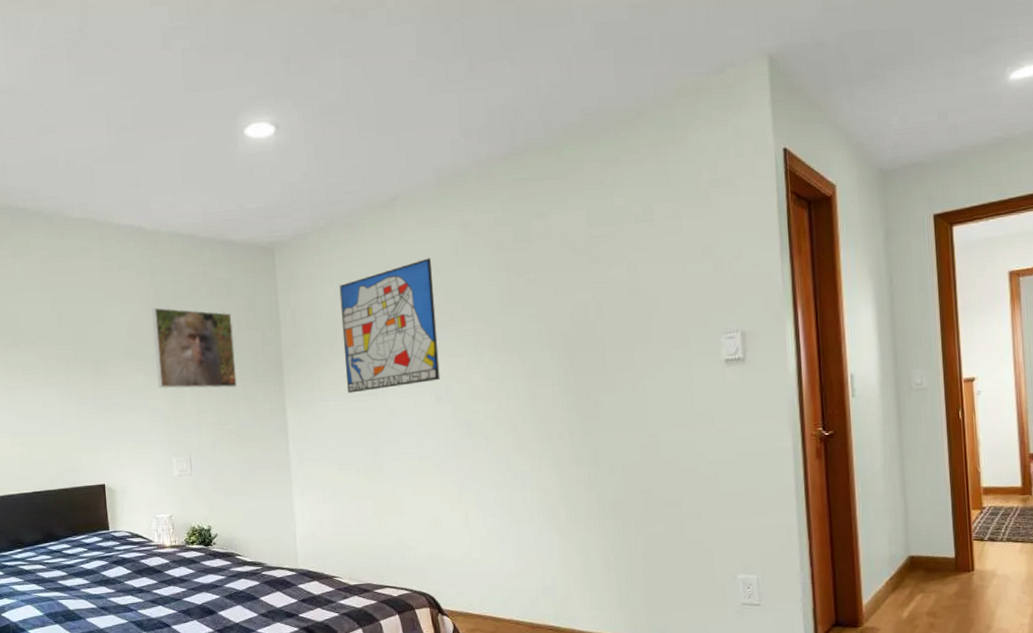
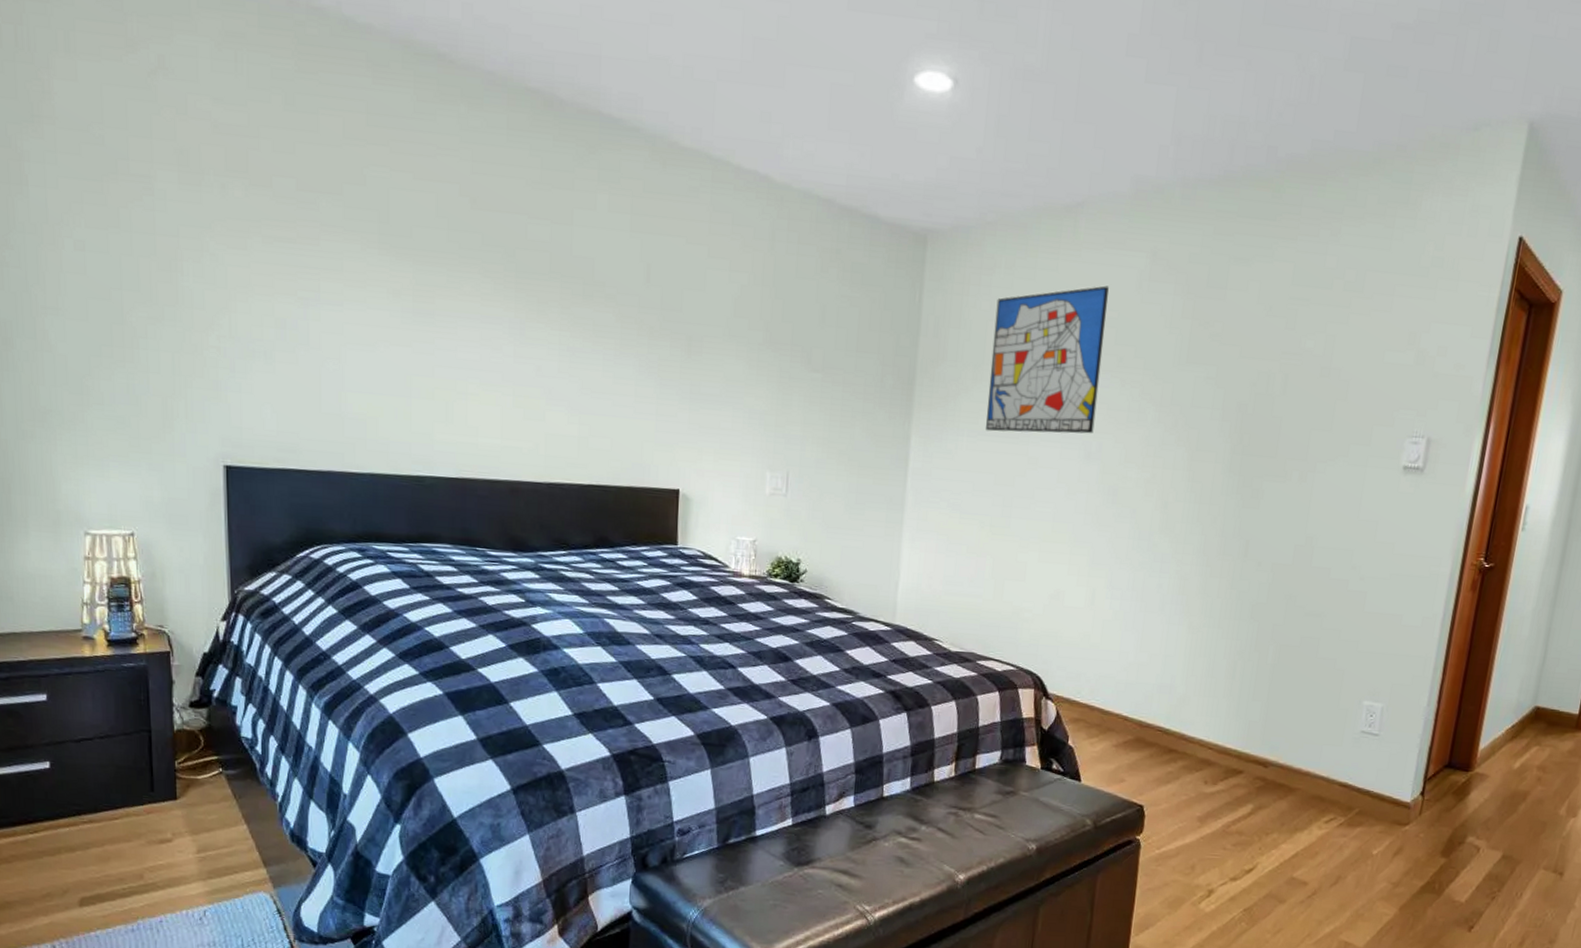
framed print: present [151,307,237,389] -> none [761,283,863,399]

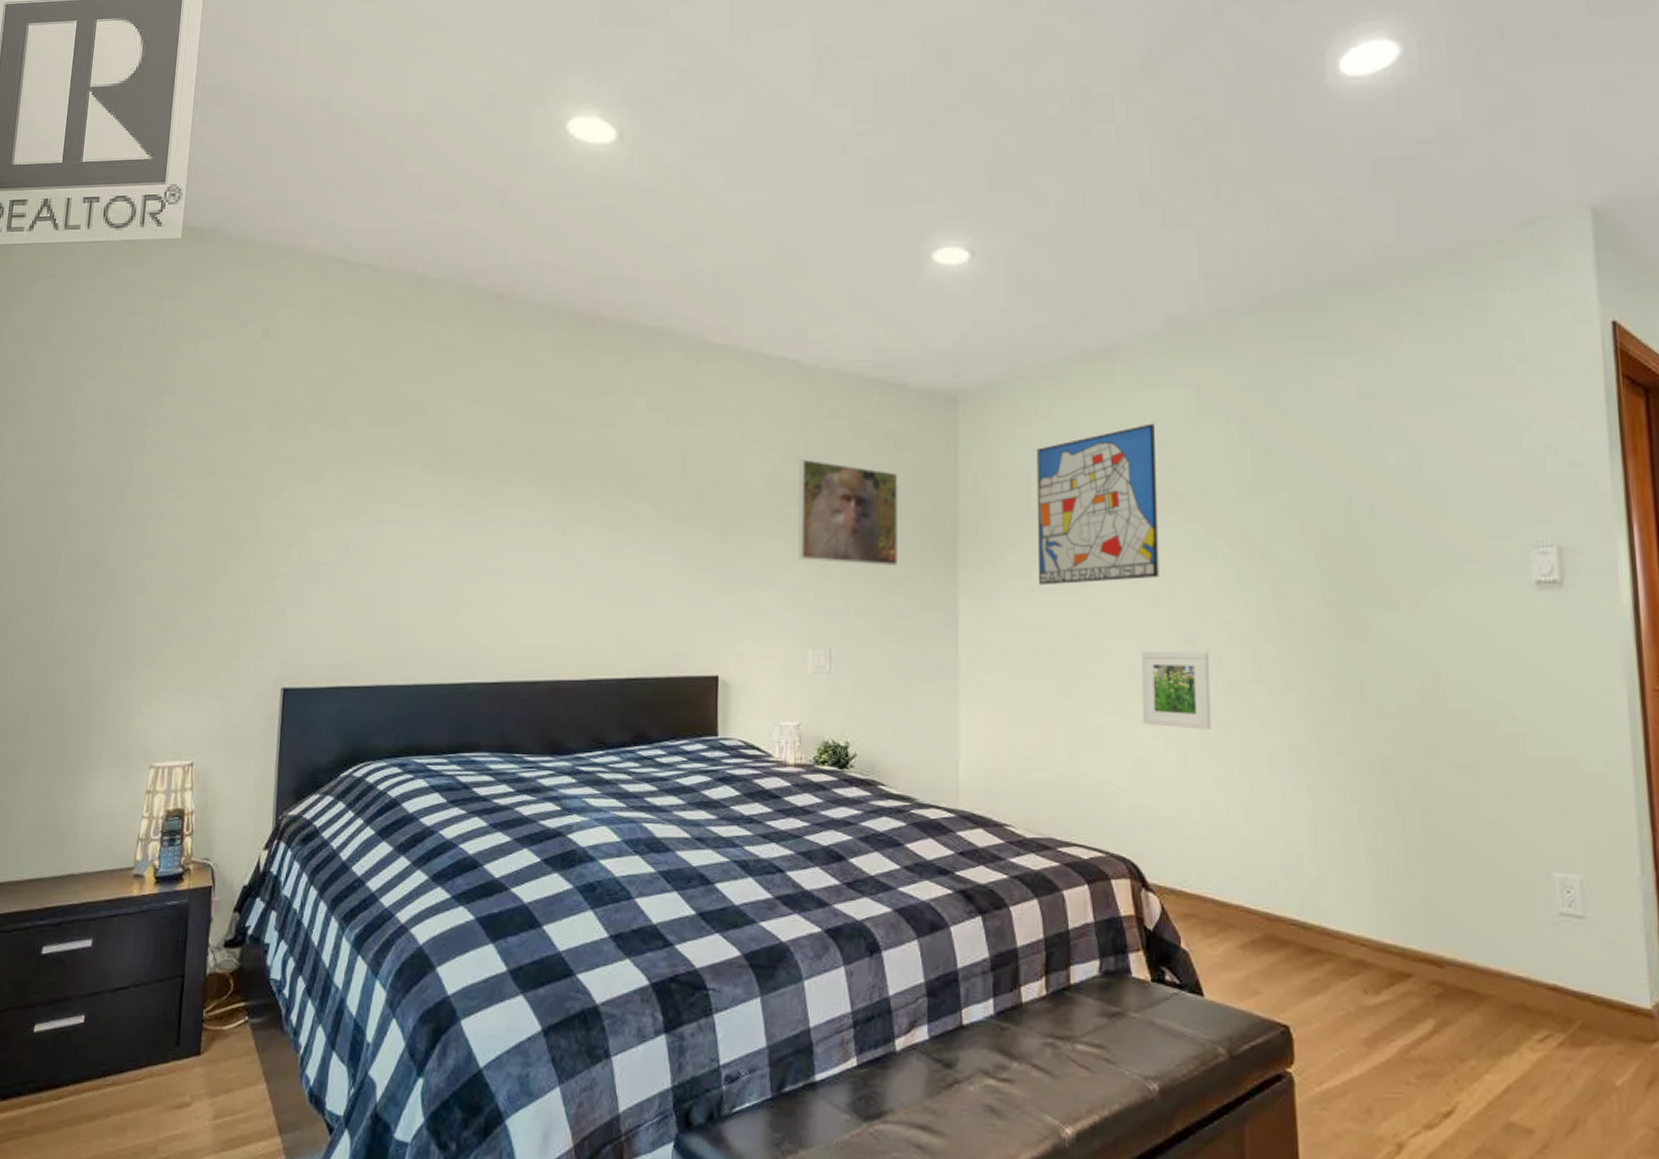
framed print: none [761,283,863,399] -> present [798,459,899,565]
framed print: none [1062,499,1127,571] -> present [1140,651,1212,729]

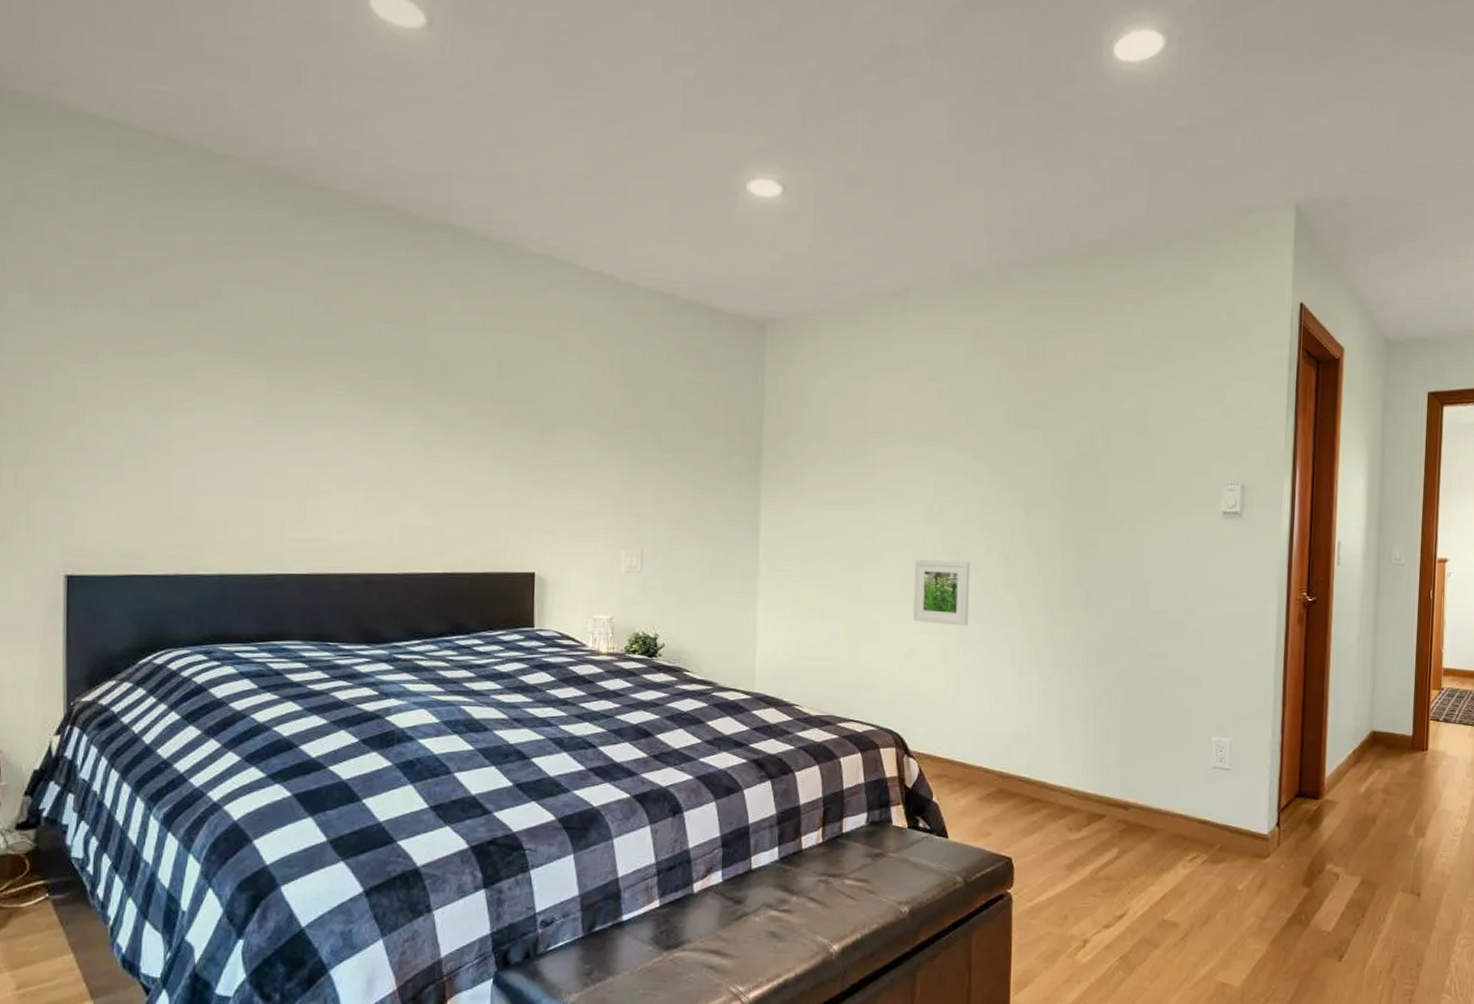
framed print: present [798,459,899,565] -> none [613,373,710,477]
wall art: present [1036,423,1159,585] -> none [831,361,938,500]

